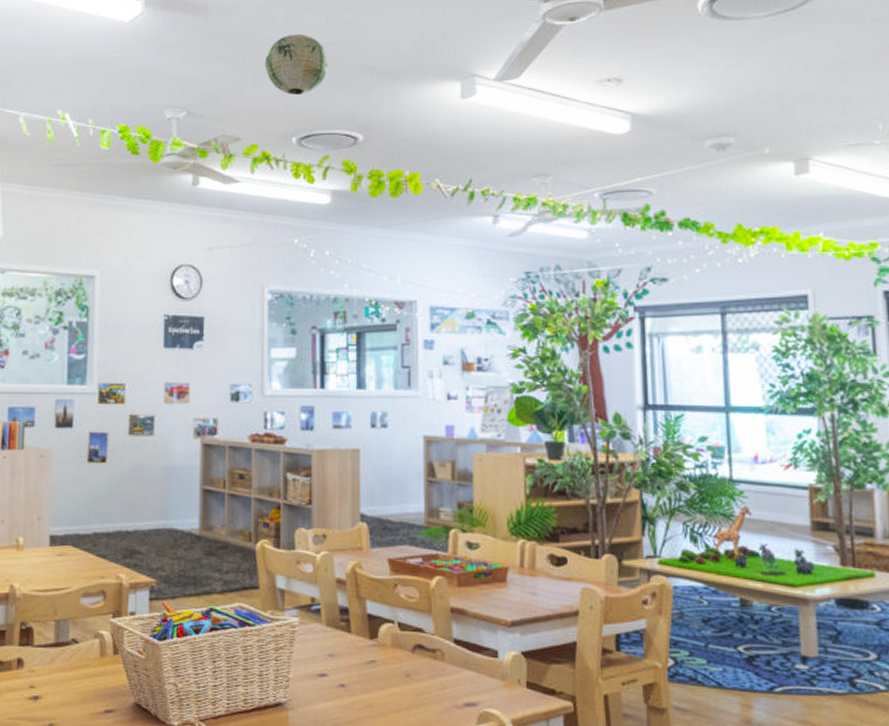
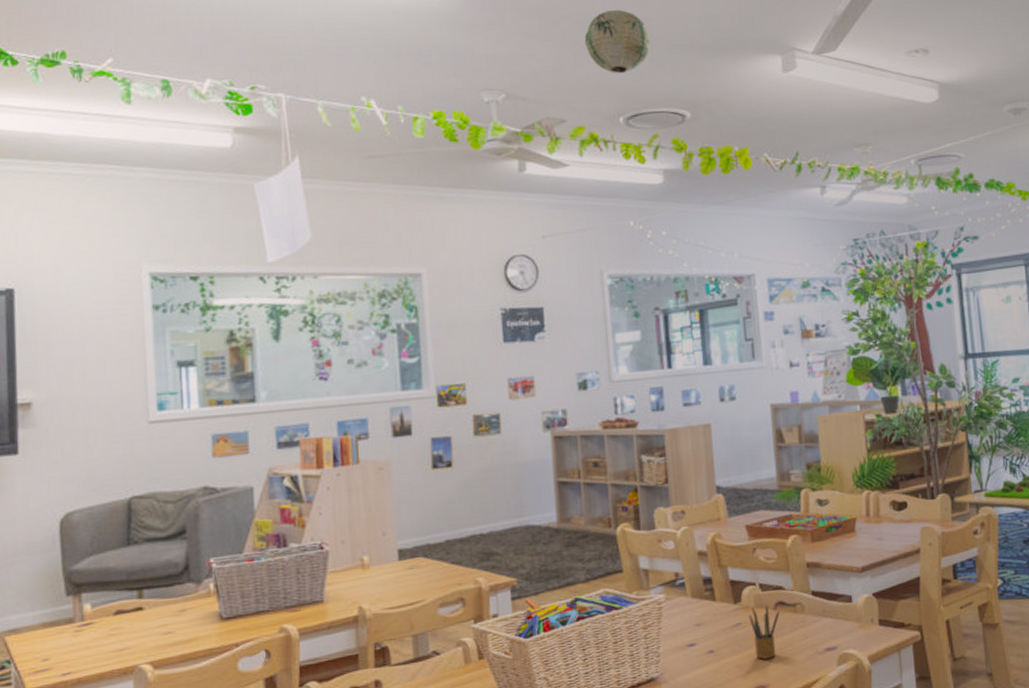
pencil box: none [384,645,418,704] -> present [749,605,780,659]

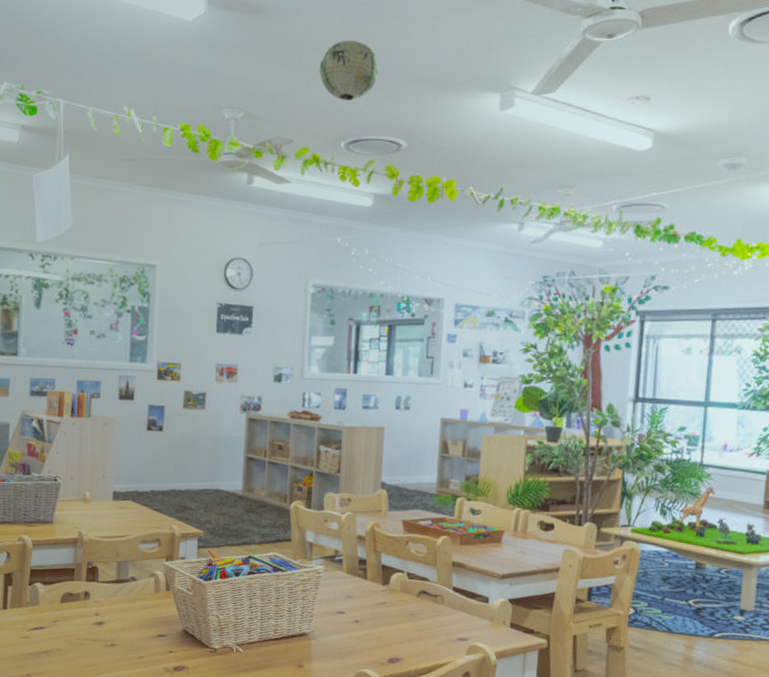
pencil box: present [749,605,780,659] -> none [394,590,422,637]

